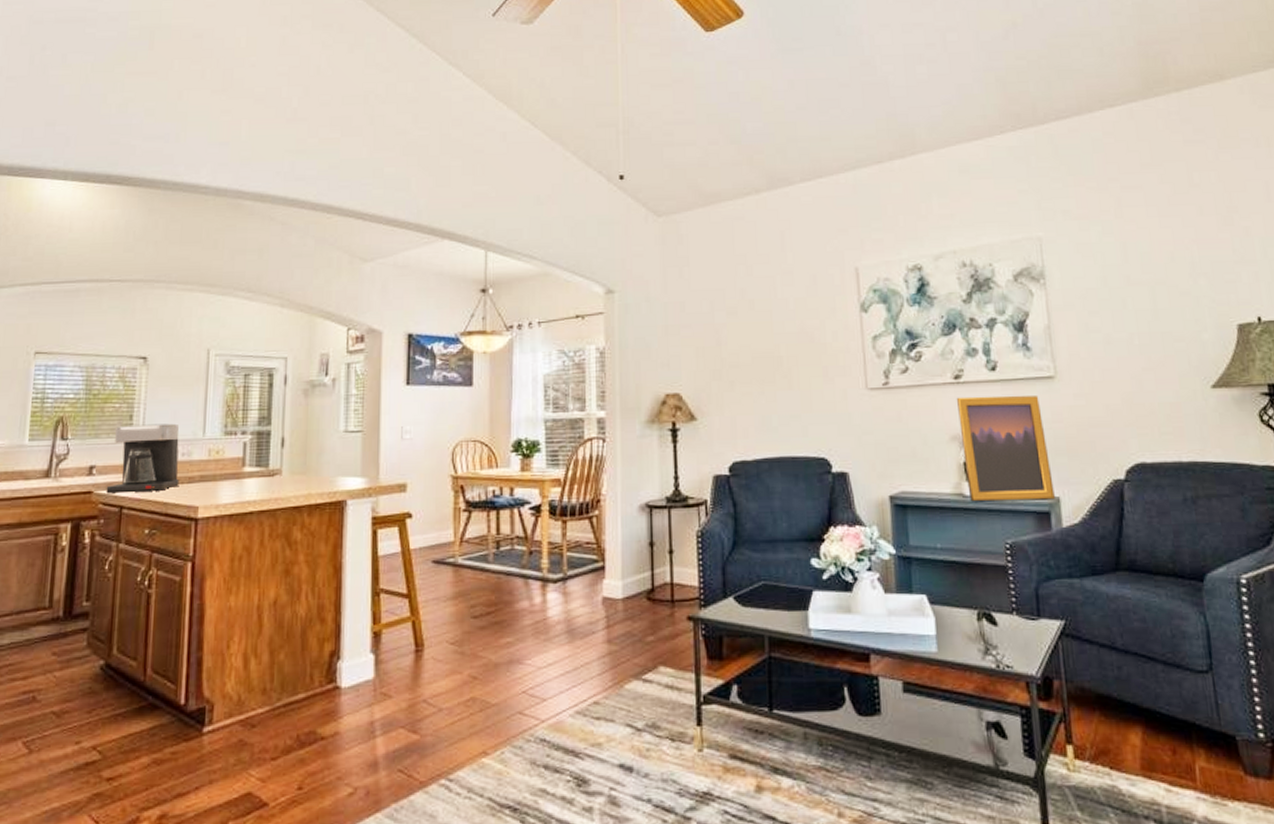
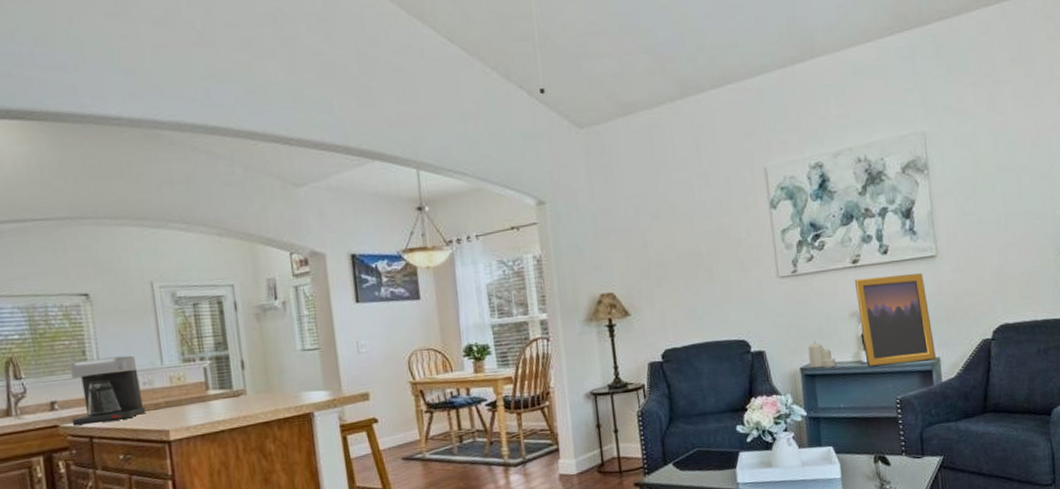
candle: none [899,464,932,498] -> present [808,340,836,369]

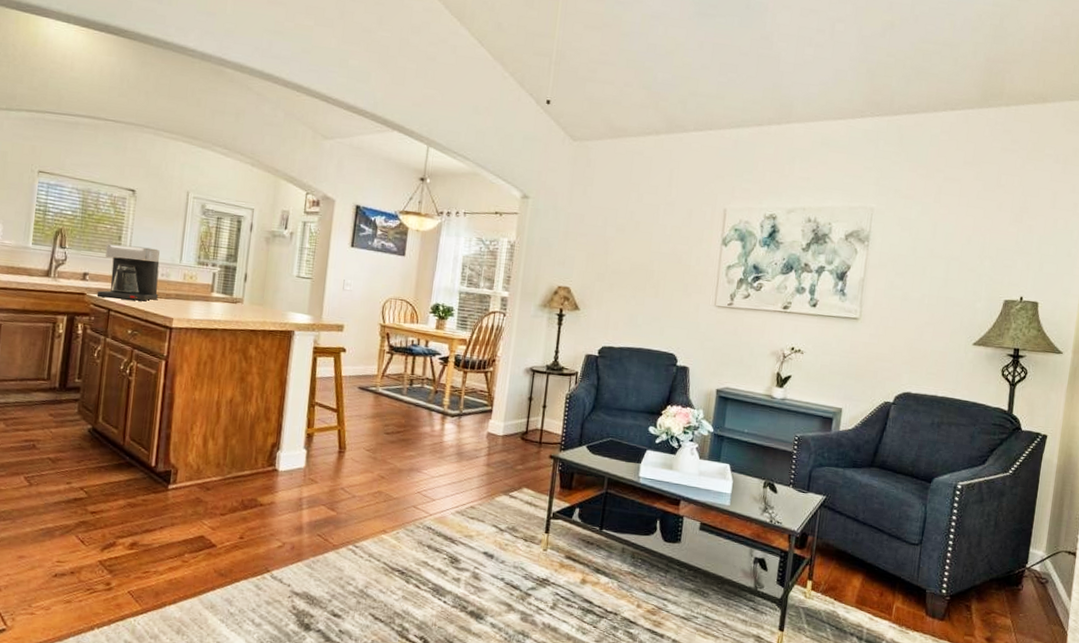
candle: present [808,340,836,369] -> none [725,368,749,395]
picture frame: present [854,273,936,367] -> none [776,323,844,410]

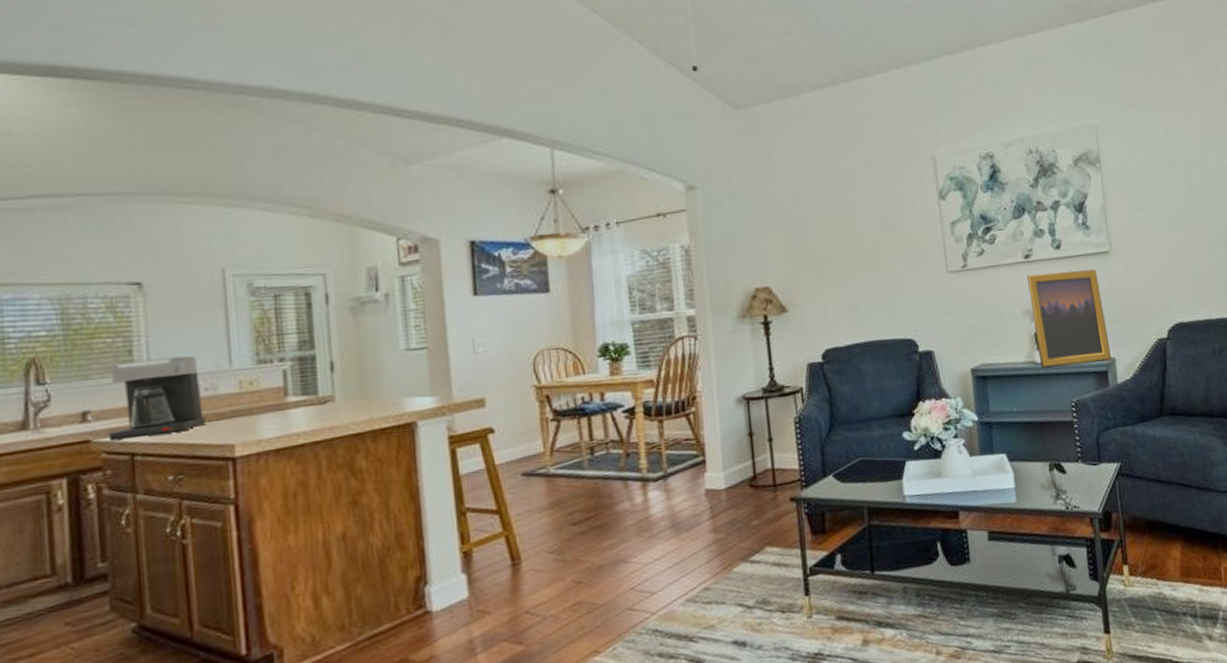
picture frame: none [776,323,844,410] -> present [1026,270,1111,368]

